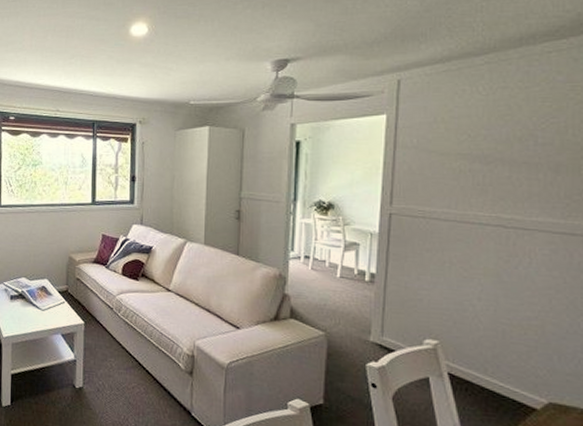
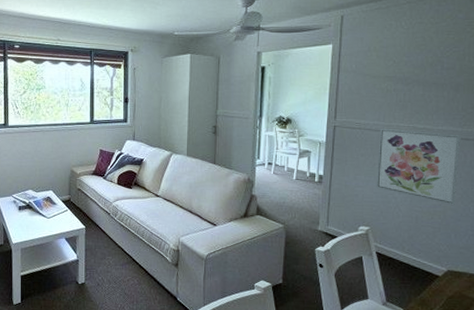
wall art: none [447,217,564,318] -> present [376,128,461,205]

